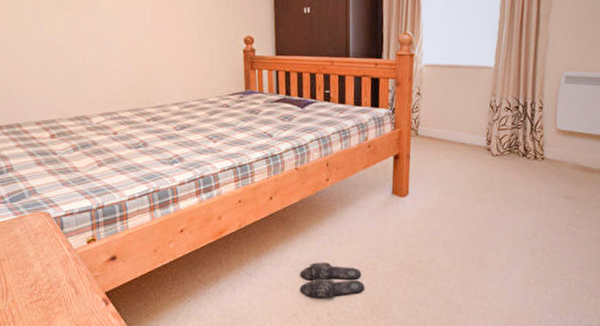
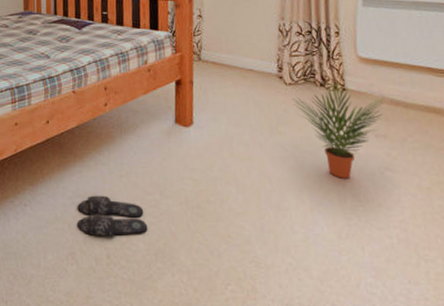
potted plant: none [498,151,575,235] -> present [292,81,384,178]

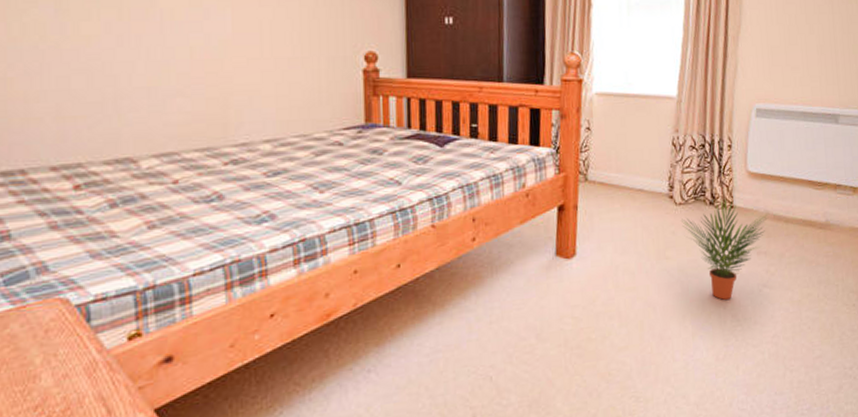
slippers: present [77,195,148,237] -> none [436,347,521,397]

